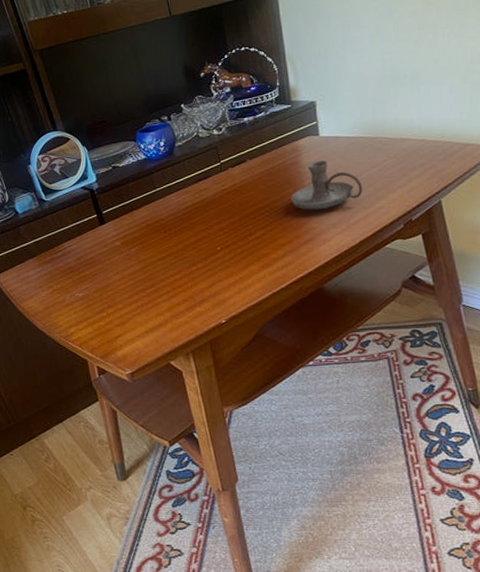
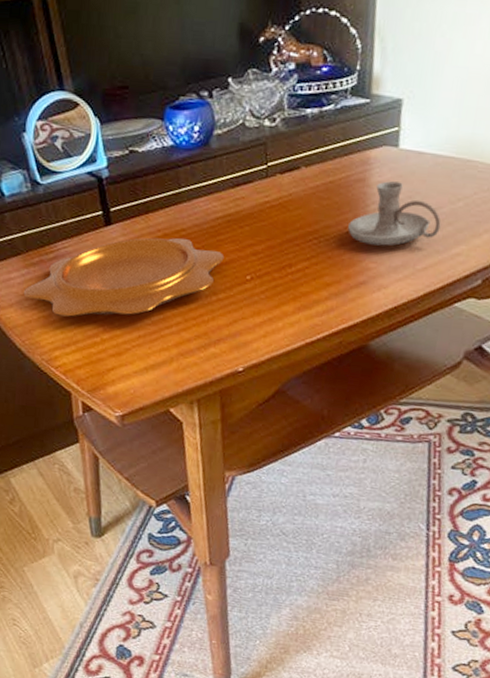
decorative bowl: none [40,226,197,300] -> present [23,237,225,317]

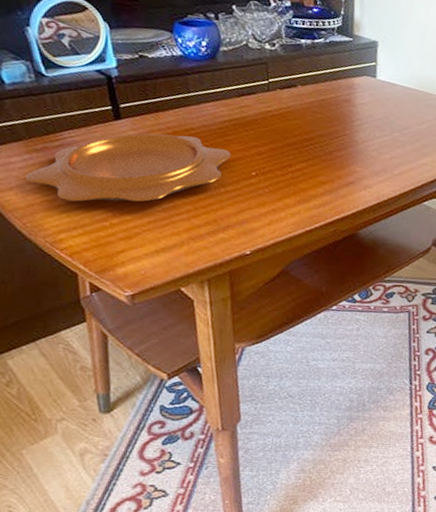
candle holder: present [348,181,442,246] -> none [338,103,411,154]

